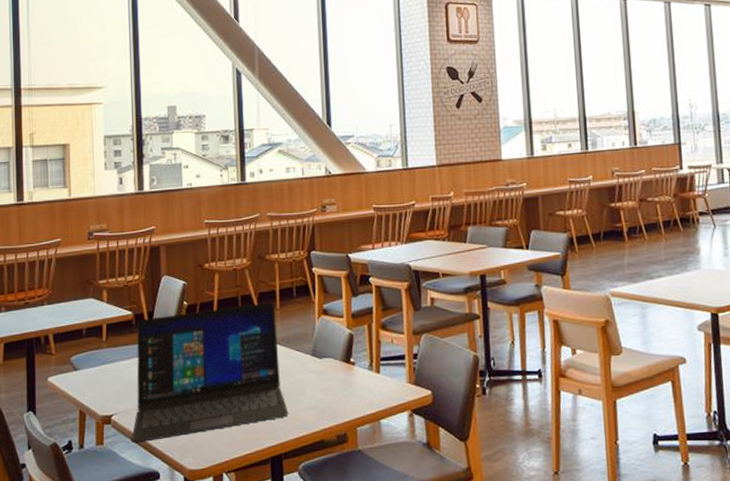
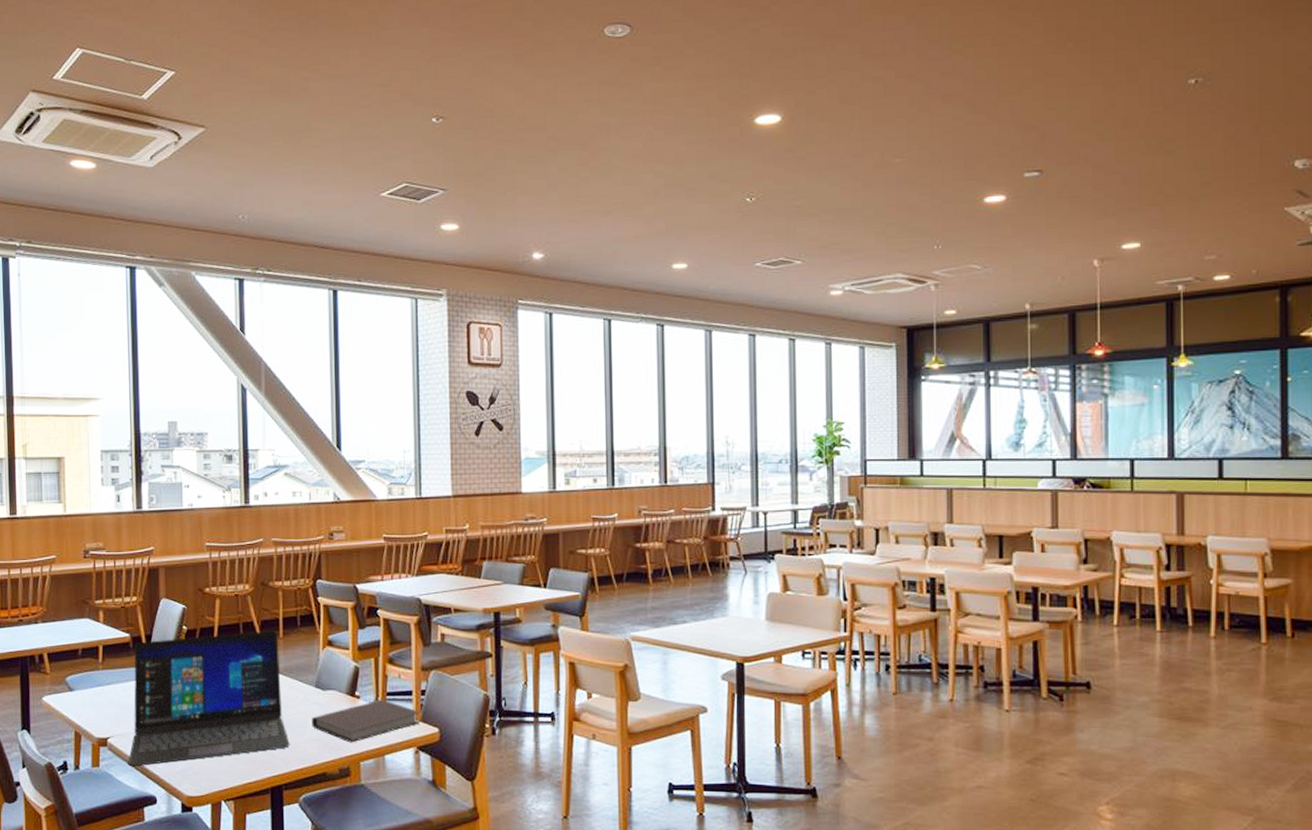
notebook: none [309,364,414,409] -> present [311,699,421,743]

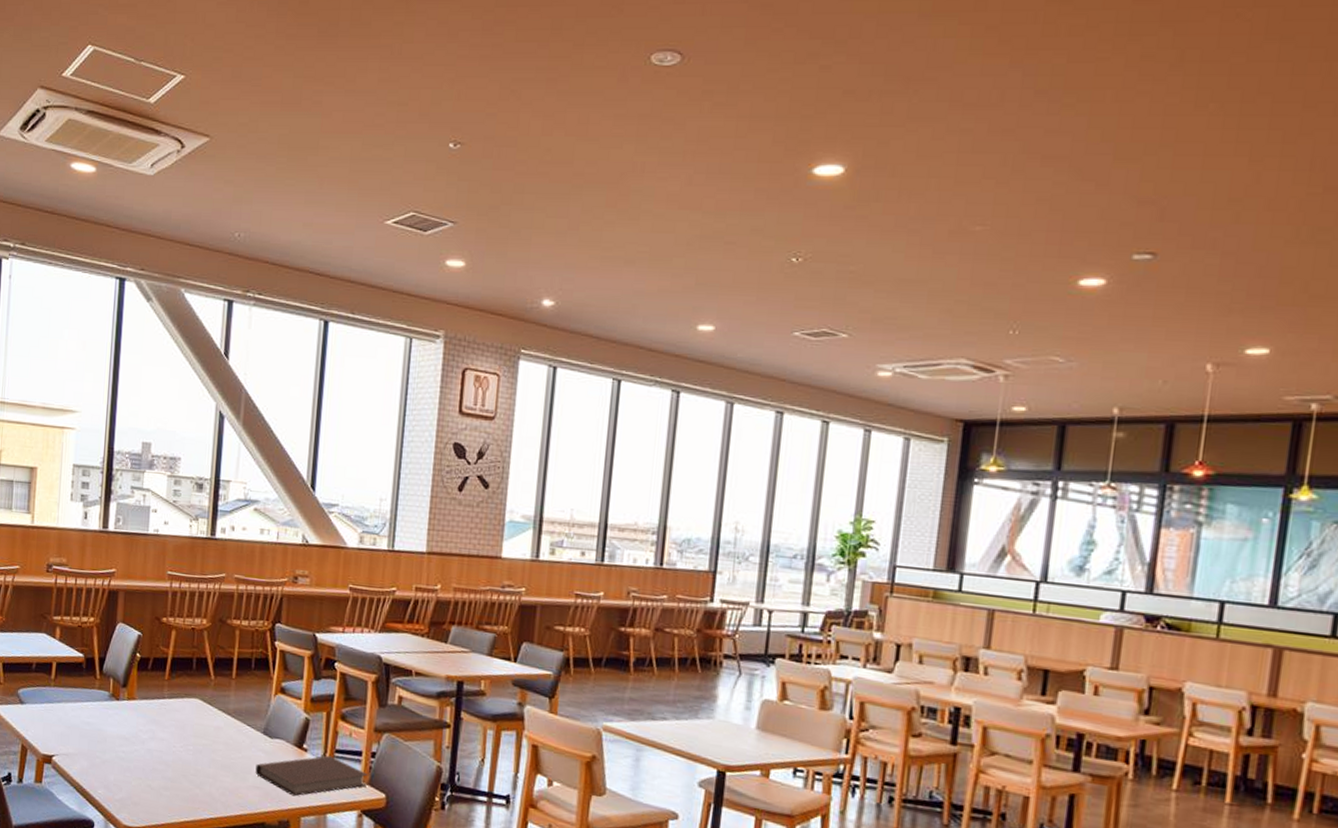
laptop: present [128,630,290,767] -> none [70,663,232,792]

